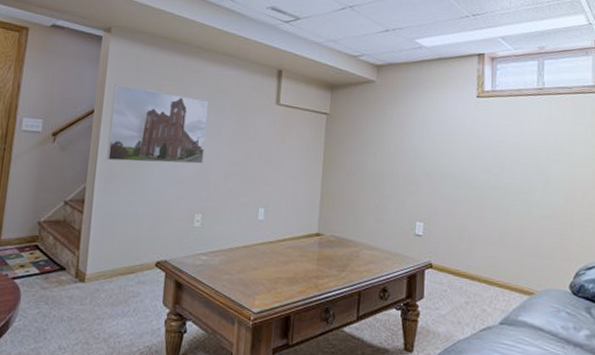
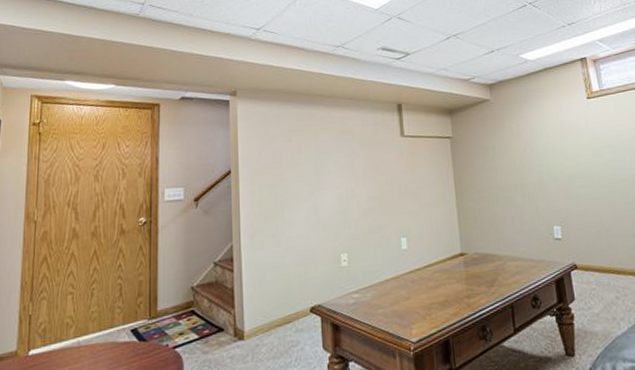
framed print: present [106,85,209,164] -> none [246,142,341,217]

